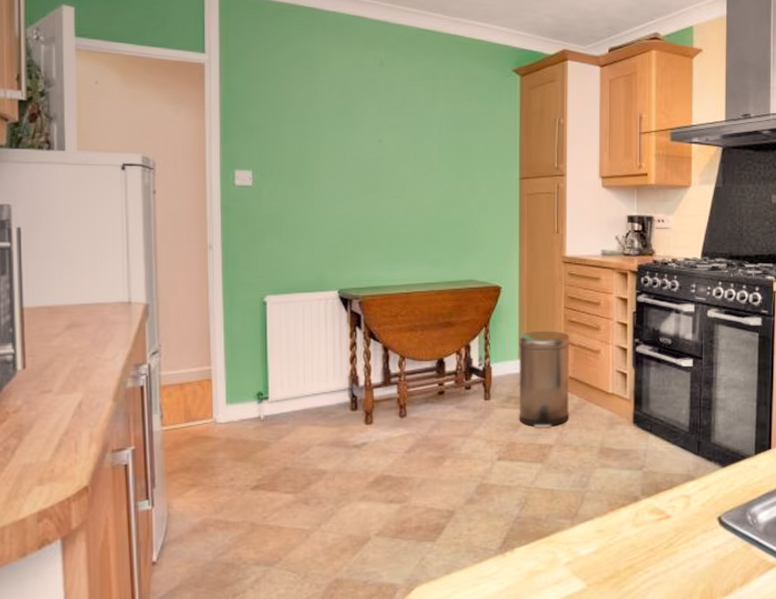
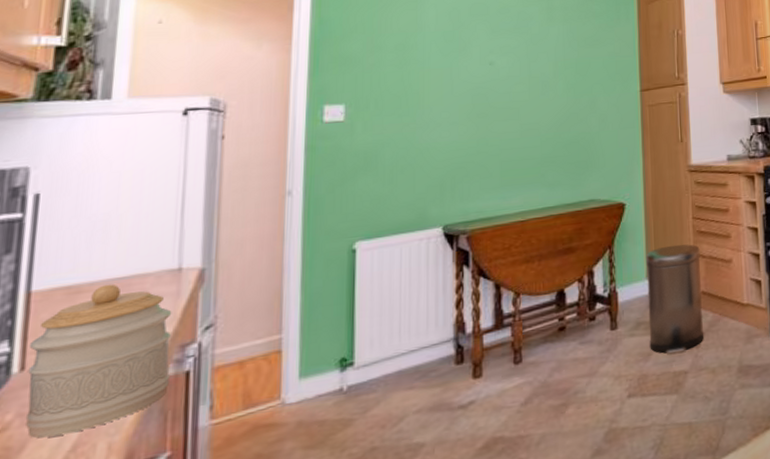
jar: none [26,308,129,422] -> present [25,284,172,438]

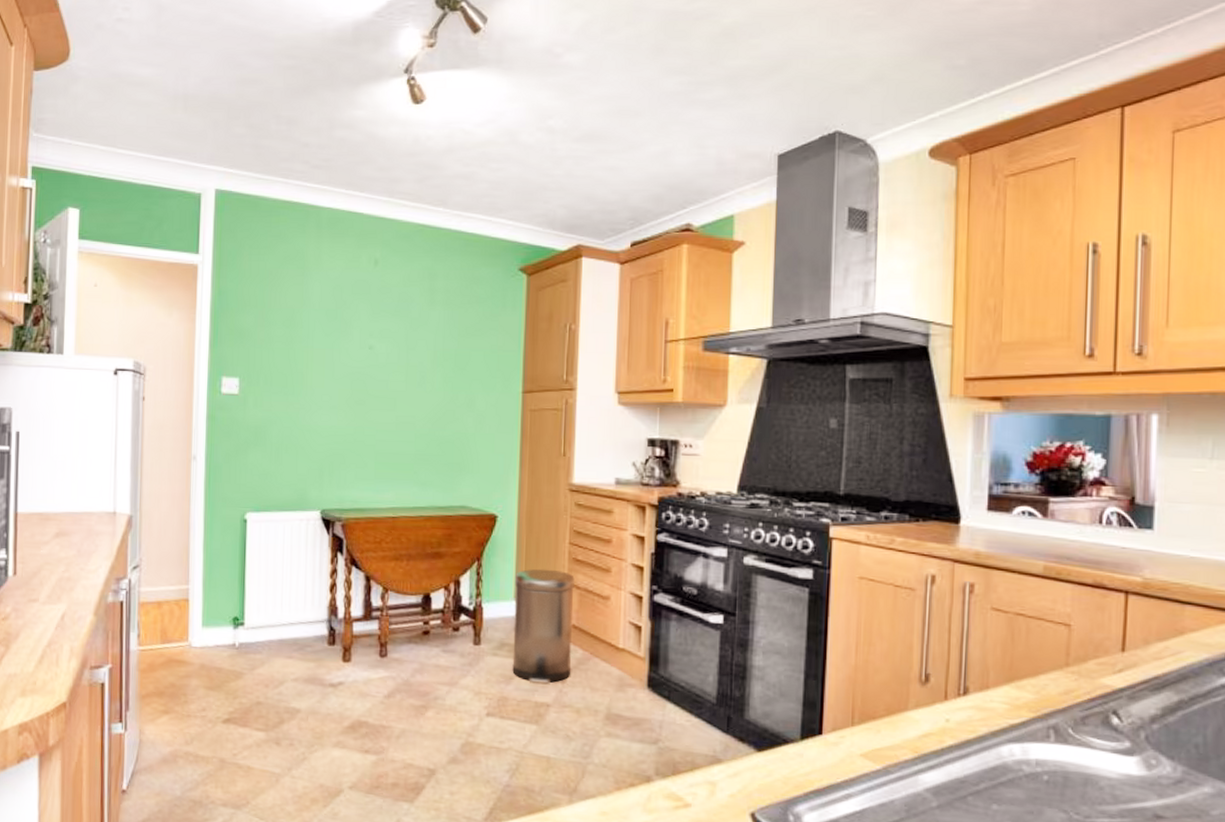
jar: present [25,284,172,438] -> none [18,516,110,633]

